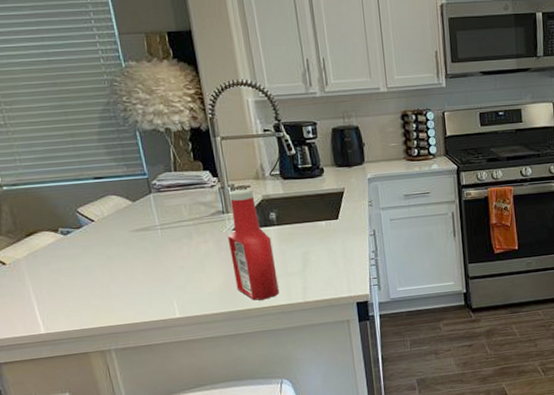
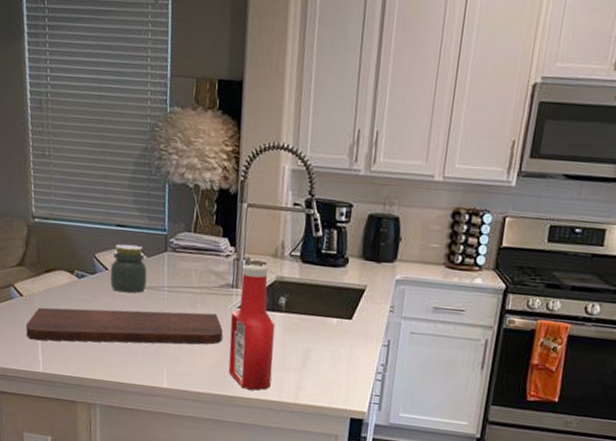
cutting board: none [16,240,224,304] -> present [26,307,223,345]
jar: none [96,193,138,240] -> present [110,244,147,293]

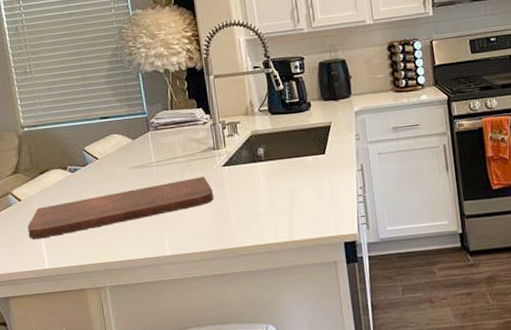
jar: present [110,244,147,293] -> none [100,131,136,177]
ketchup bottle: present [228,264,276,391] -> none [217,124,266,239]

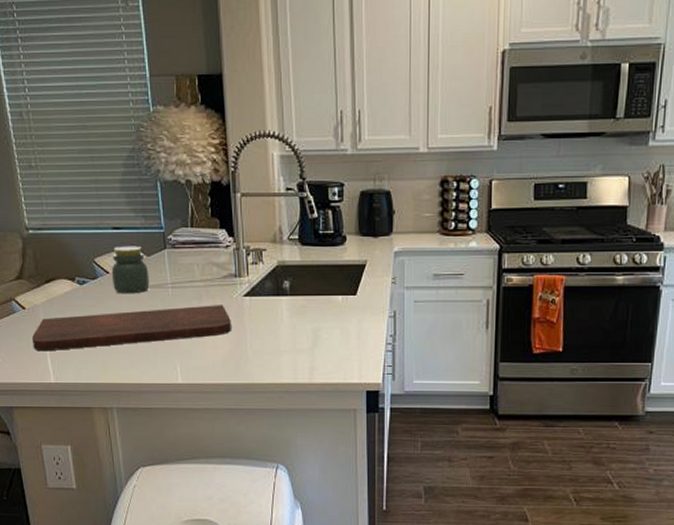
jar: none [100,131,136,177] -> present [111,246,150,294]

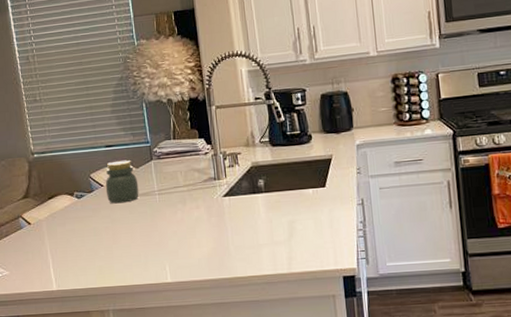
cutting board: present [32,305,231,352] -> none [37,206,214,262]

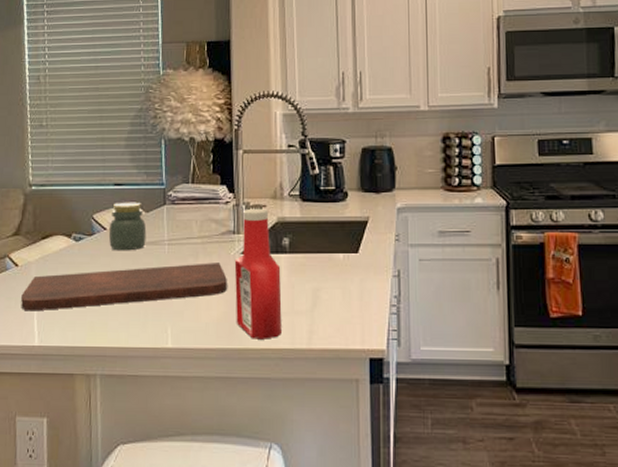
cutting board: none [37,206,214,262] -> present [21,263,227,311]
ketchup bottle: none [218,155,265,269] -> present [234,208,282,339]

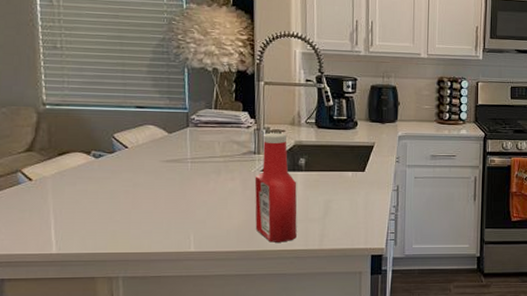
cutting board: present [21,263,227,311] -> none [36,178,248,222]
jar: present [108,202,147,251] -> none [130,123,170,168]

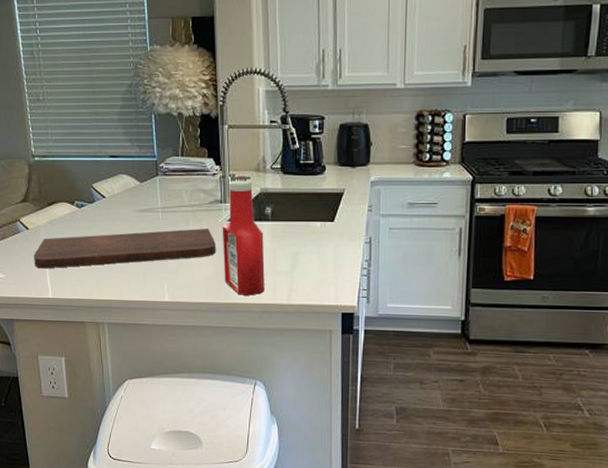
cutting board: none [36,178,248,222] -> present [34,228,216,269]

